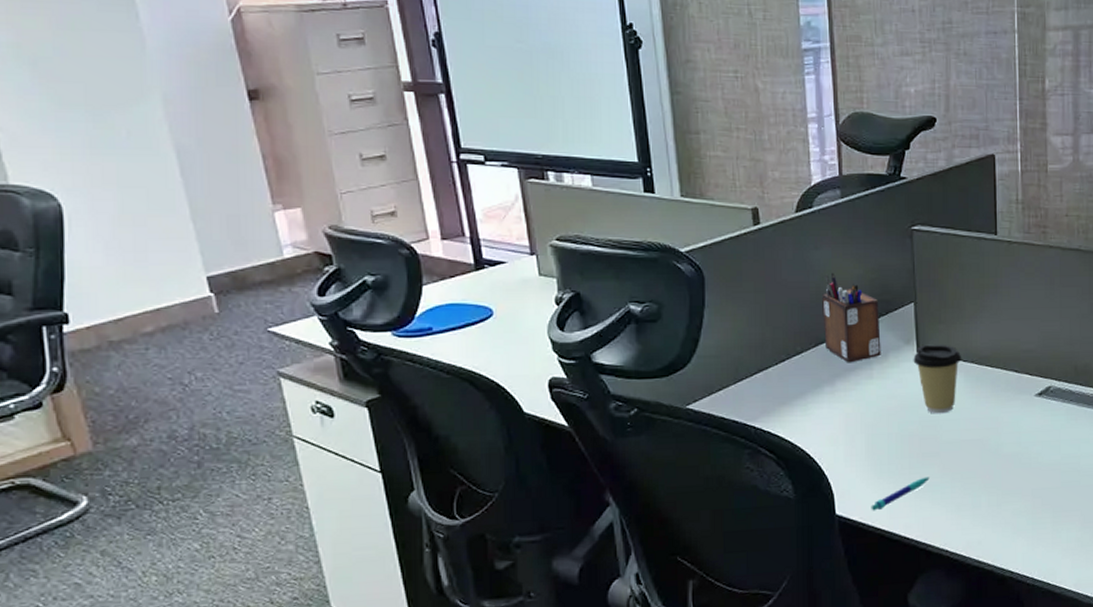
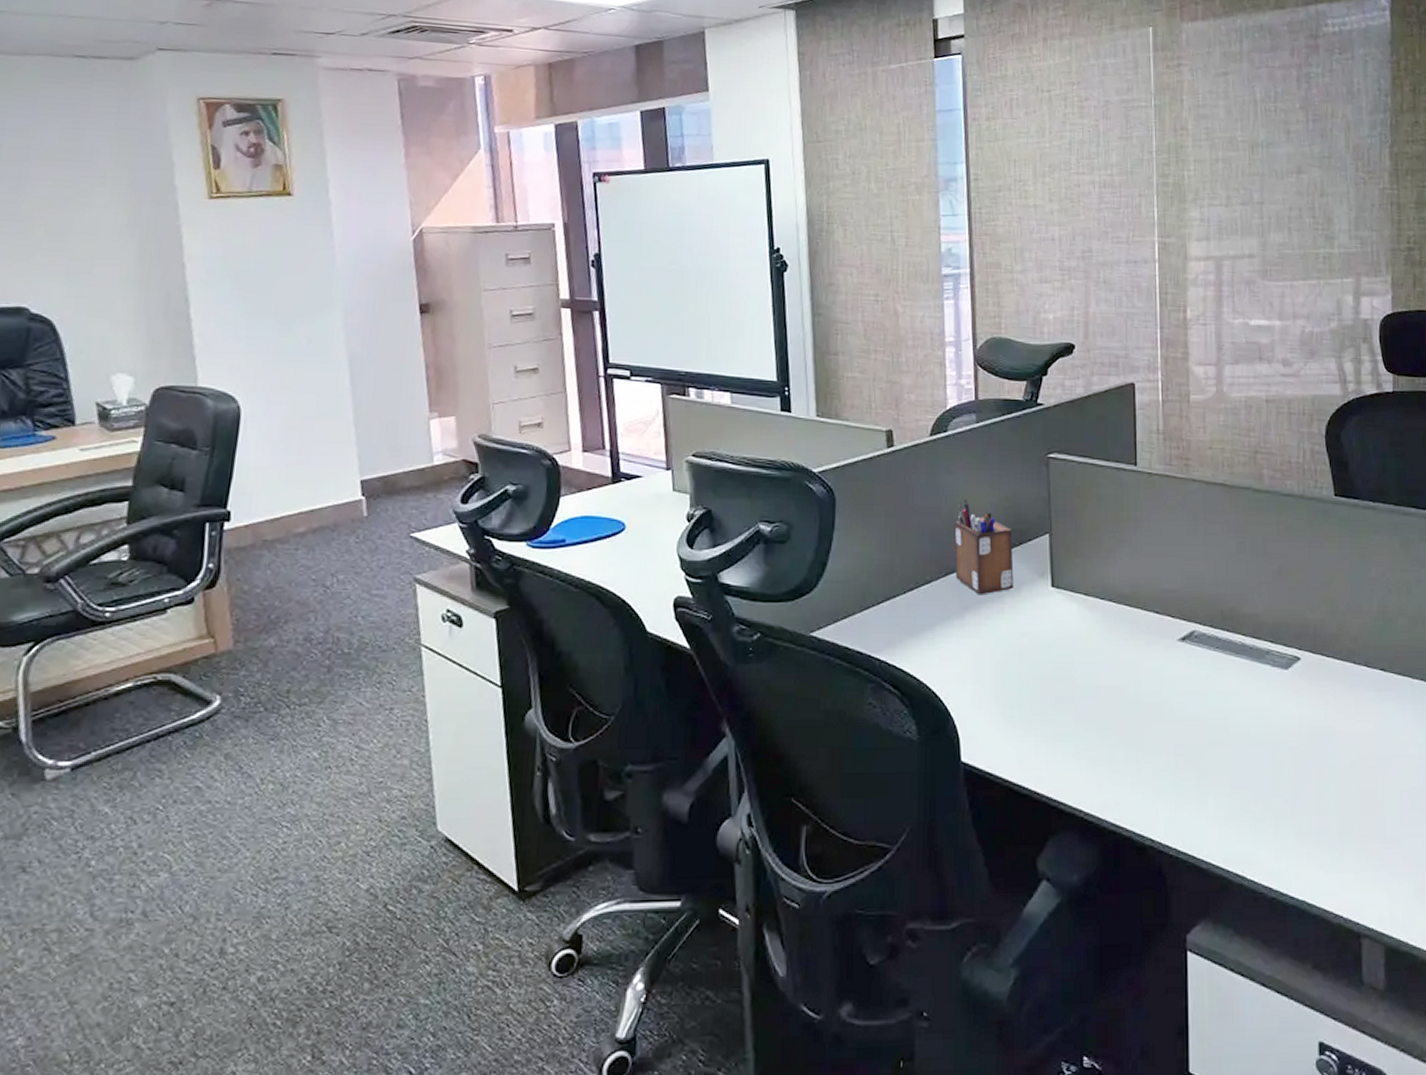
pen: present [871,476,930,511] -> none [999,724,1063,760]
coffee cup: present [913,344,962,414] -> none [1047,579,1099,655]

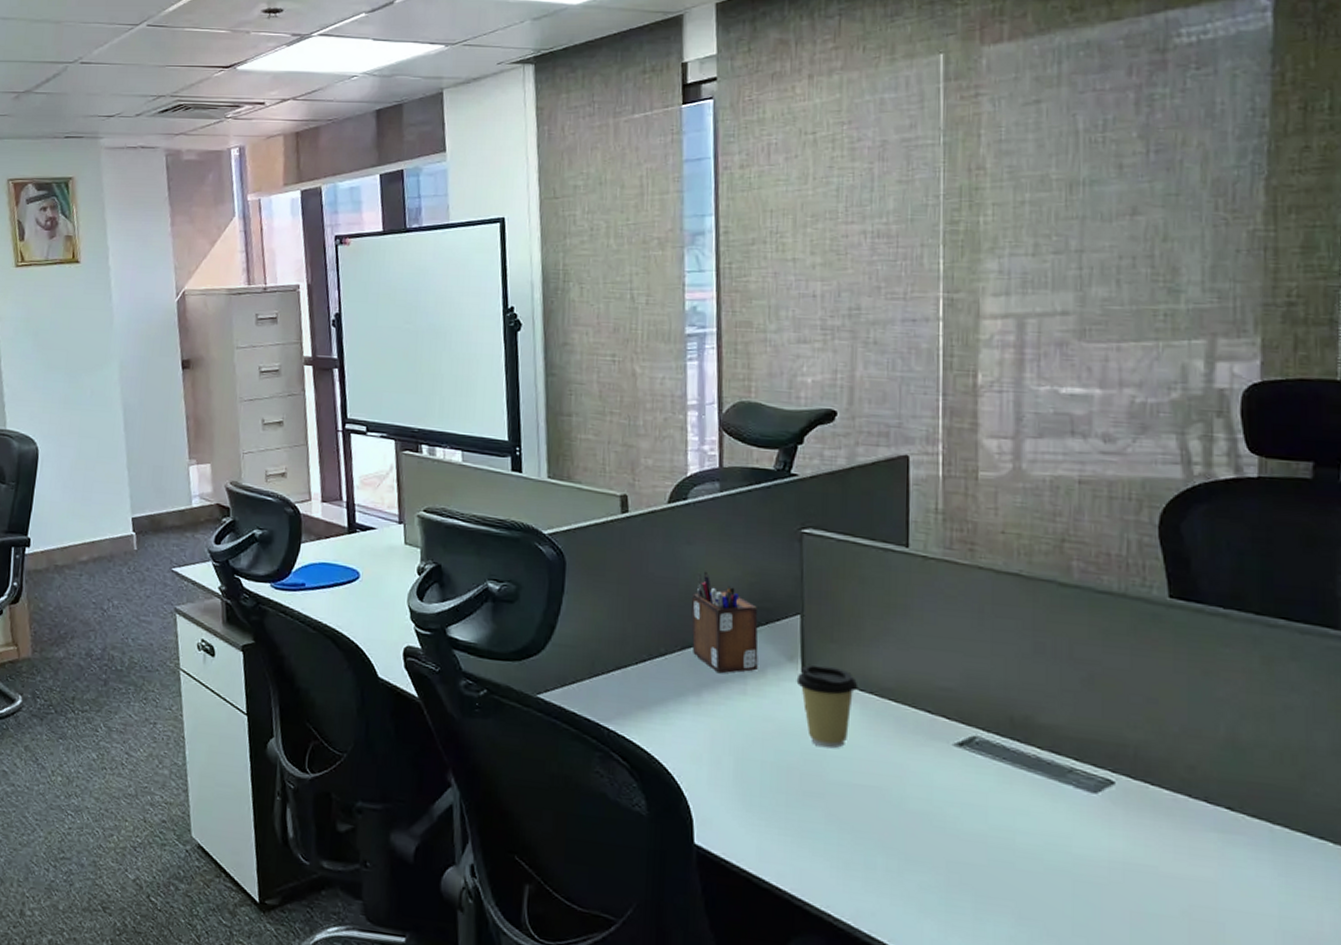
coffee cup: none [1047,579,1099,655] -> present [796,664,859,749]

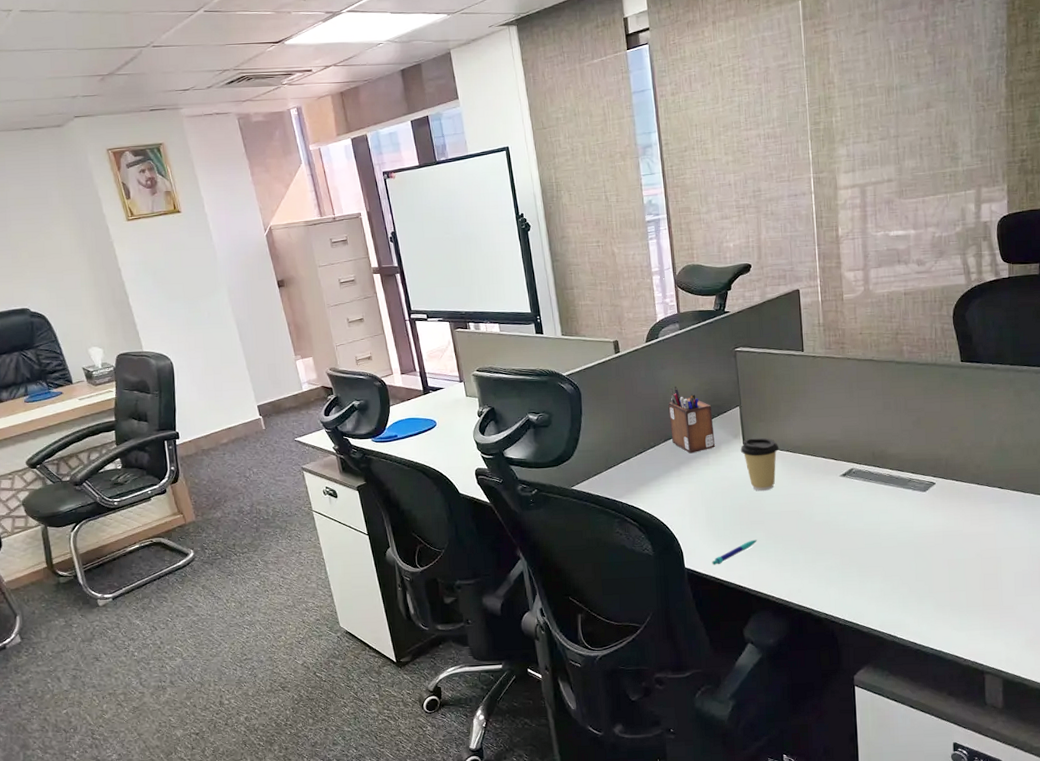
pen: none [736,820,811,850] -> present [712,539,757,565]

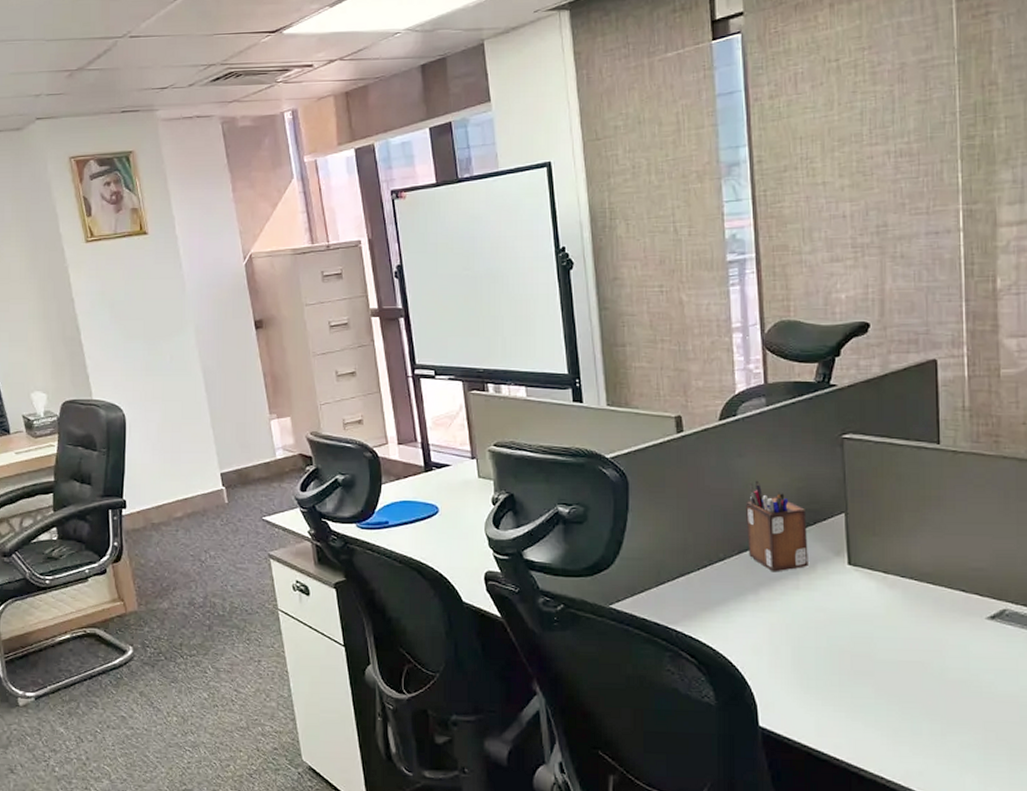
pen: present [712,539,757,565] -> none [797,696,863,727]
coffee cup: present [740,437,779,491] -> none [844,557,900,631]

